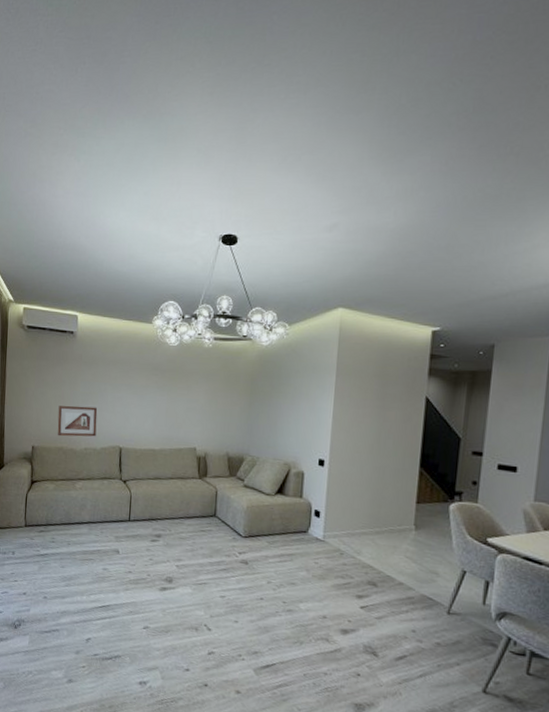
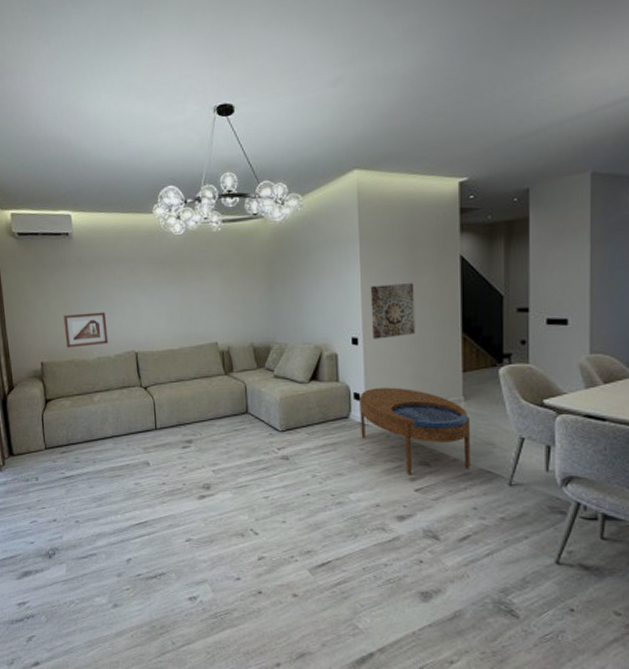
coffee table: none [317,507,418,594] -> present [358,387,470,476]
wall art: none [338,414,381,464] -> present [370,283,416,339]

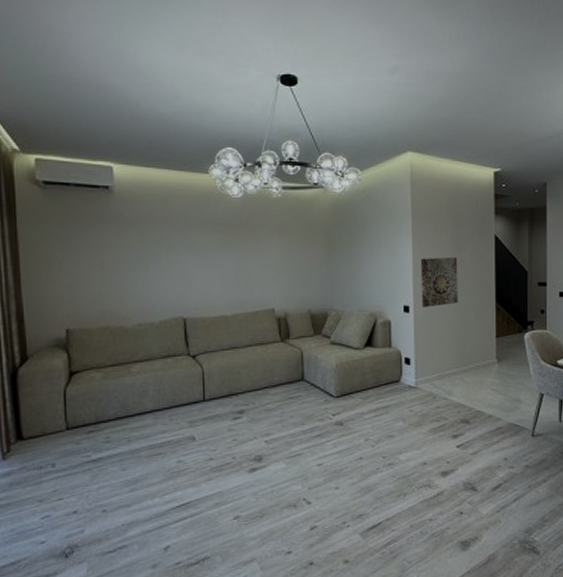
picture frame: present [63,312,108,349] -> none [98,274,152,314]
coffee table: present [358,387,470,476] -> none [409,352,502,433]

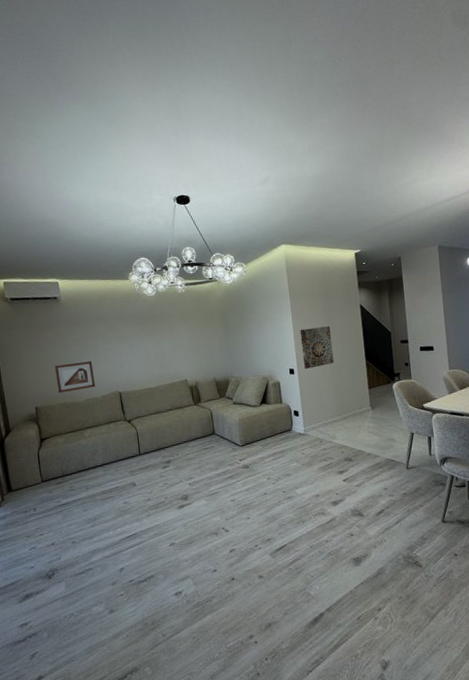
picture frame: none [98,274,152,314] -> present [54,361,95,394]

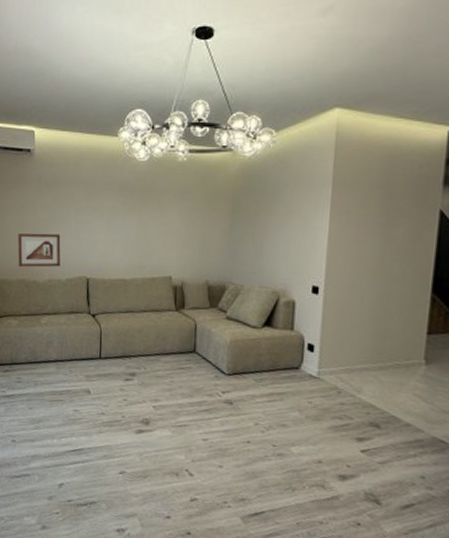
wall art: present [300,326,334,369] -> none [335,233,386,291]

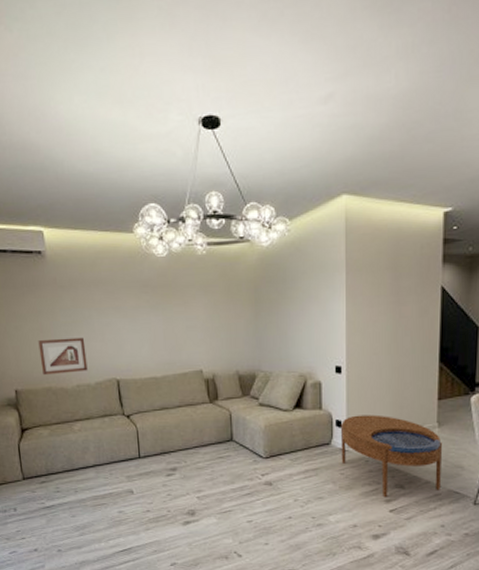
coffee table: none [310,340,428,436] -> present [340,414,442,498]

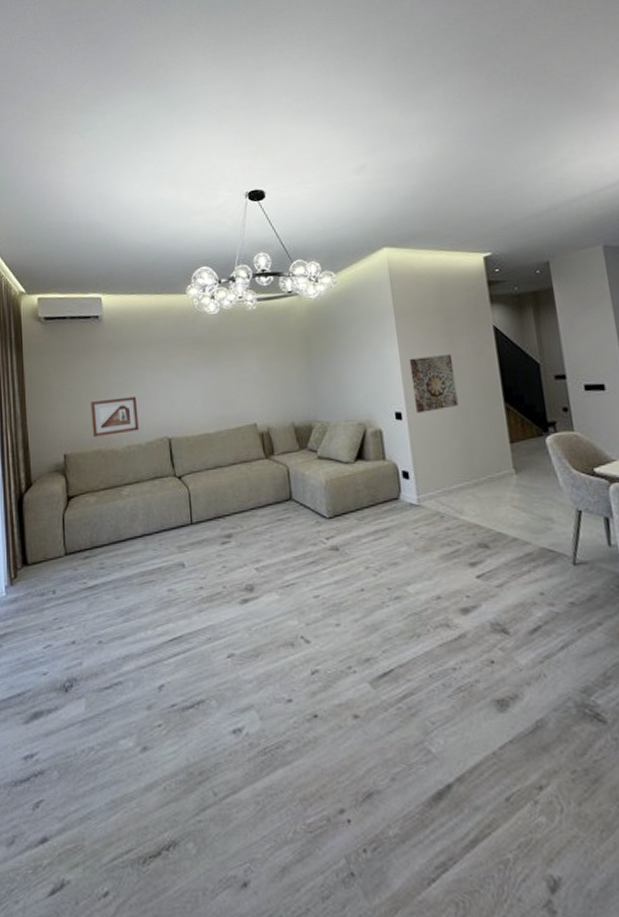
coffee table: present [340,414,442,498] -> none [407,463,531,561]
wall art: none [355,313,397,368] -> present [409,354,459,413]

